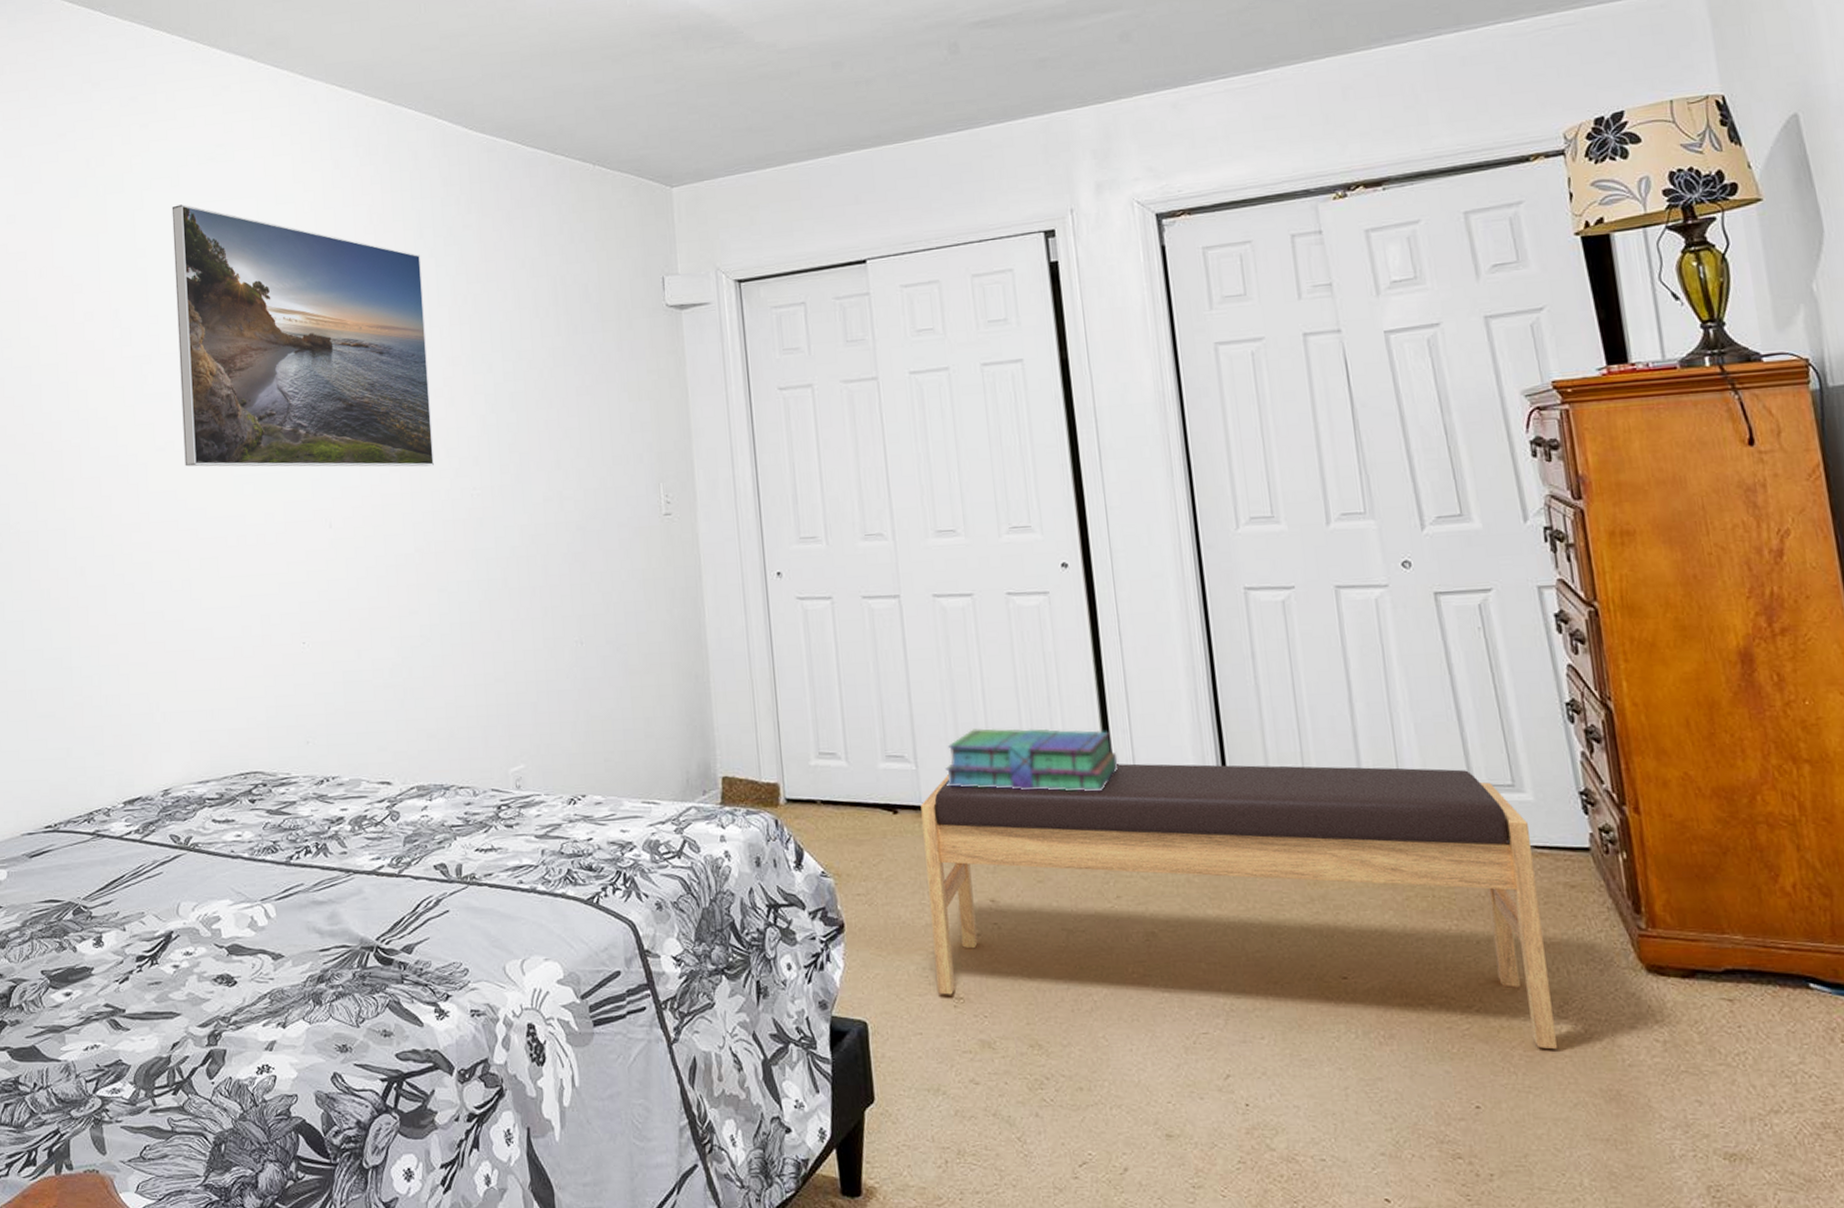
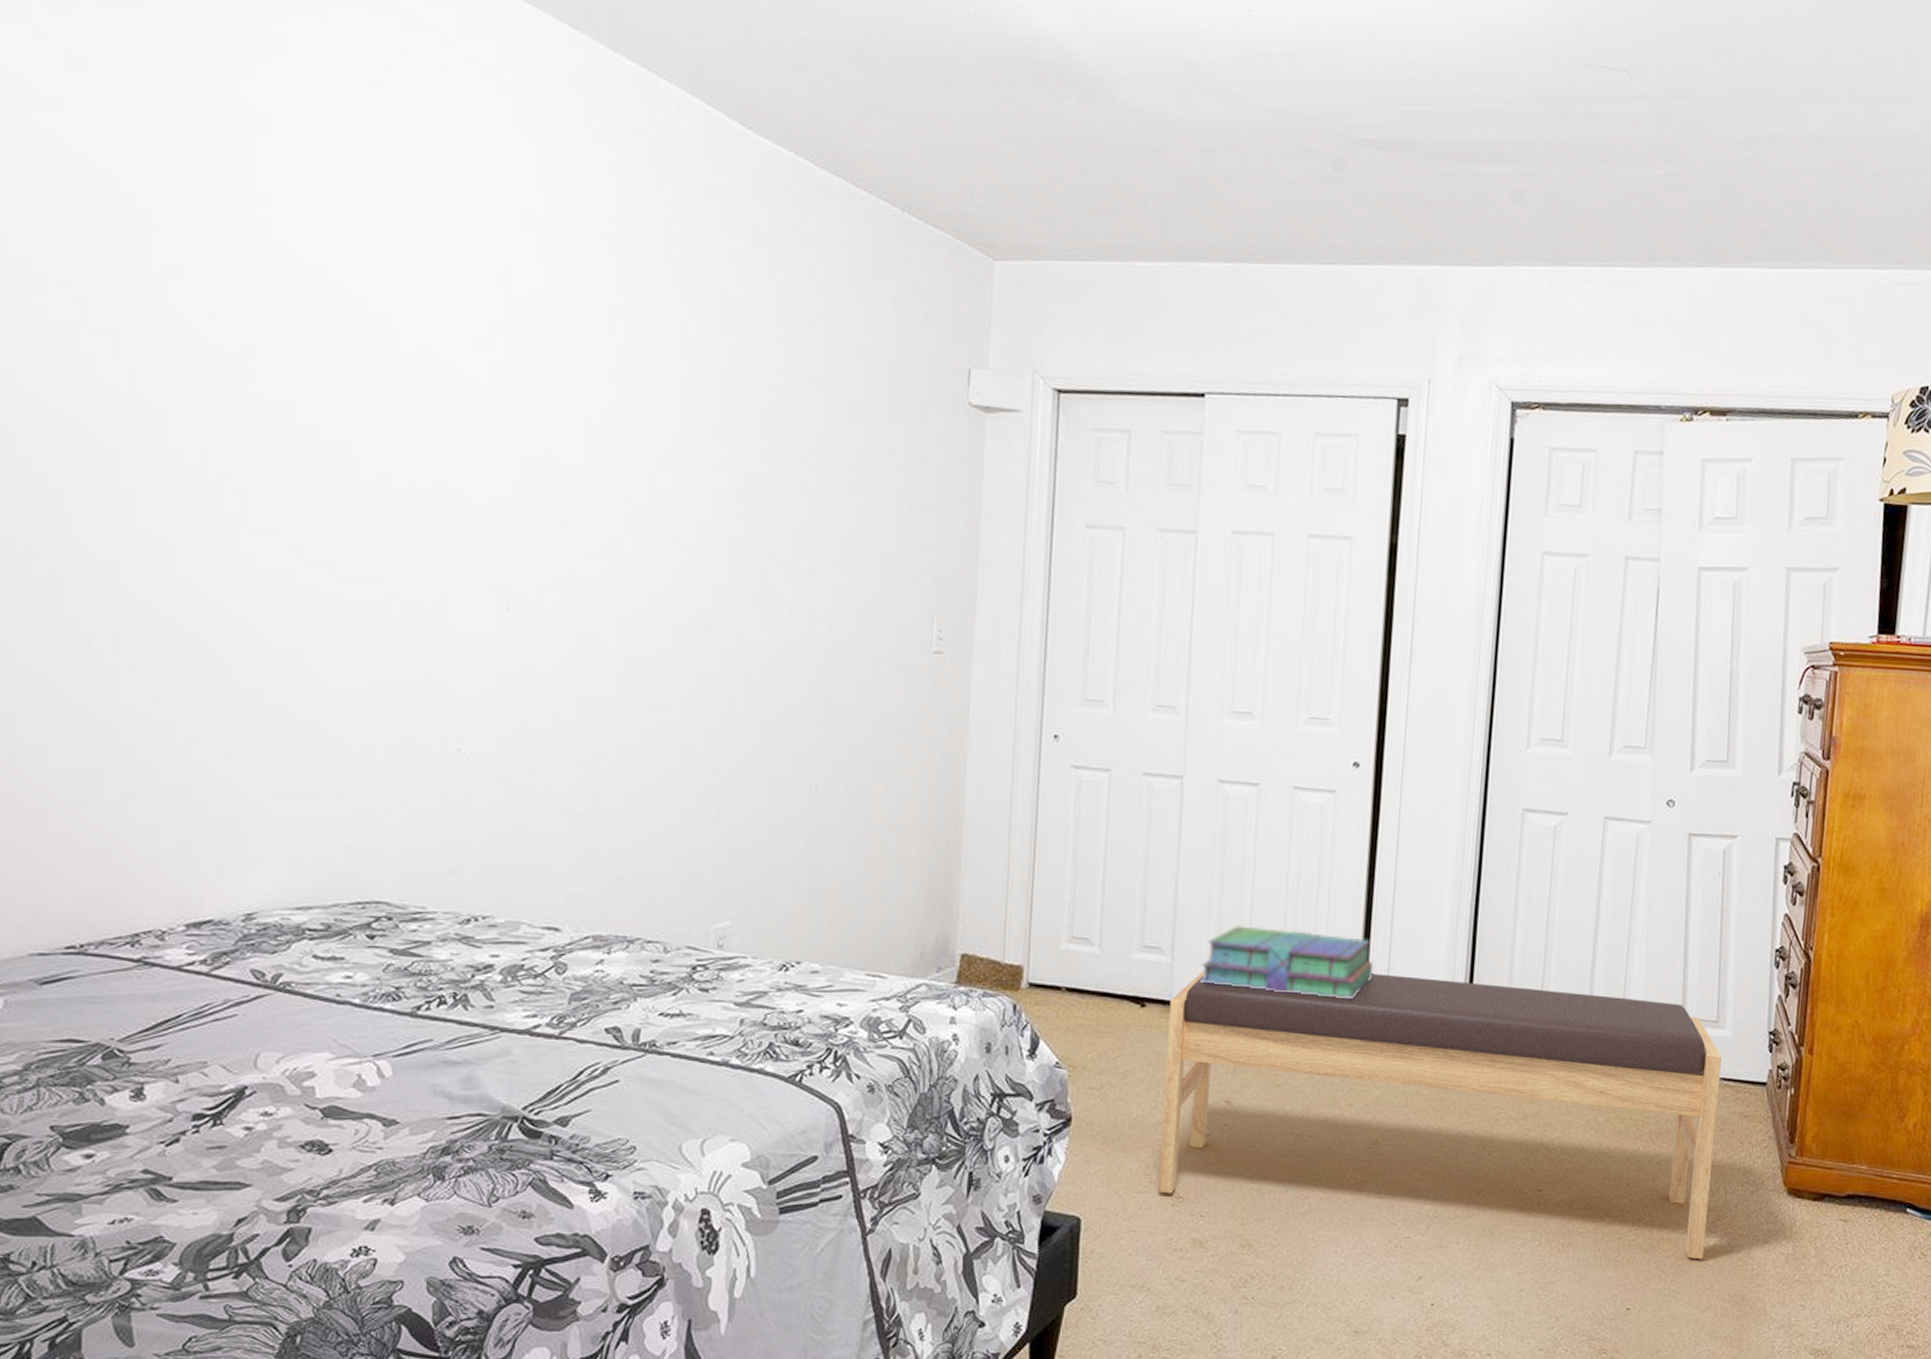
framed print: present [171,204,434,467] -> none [307,140,665,553]

